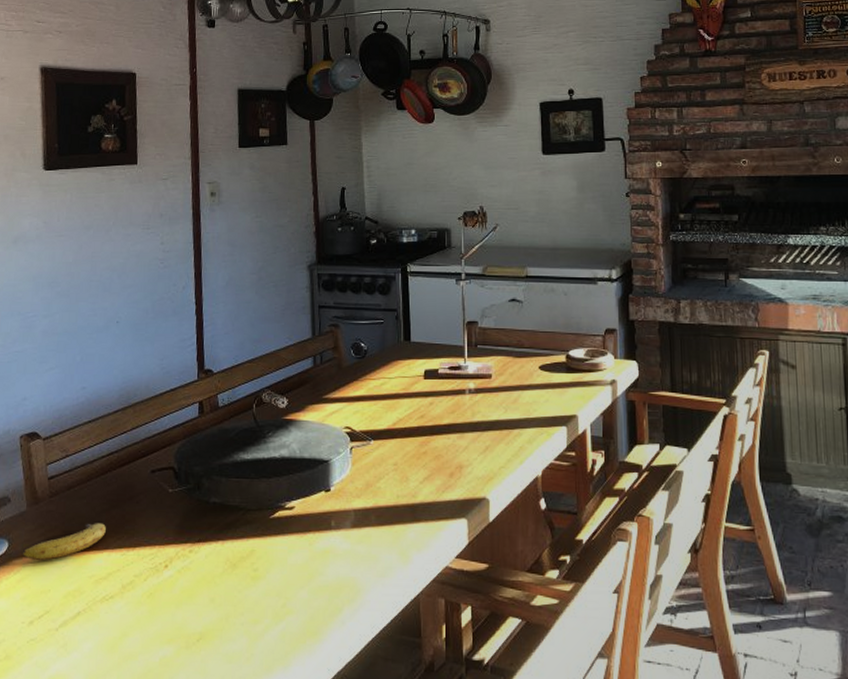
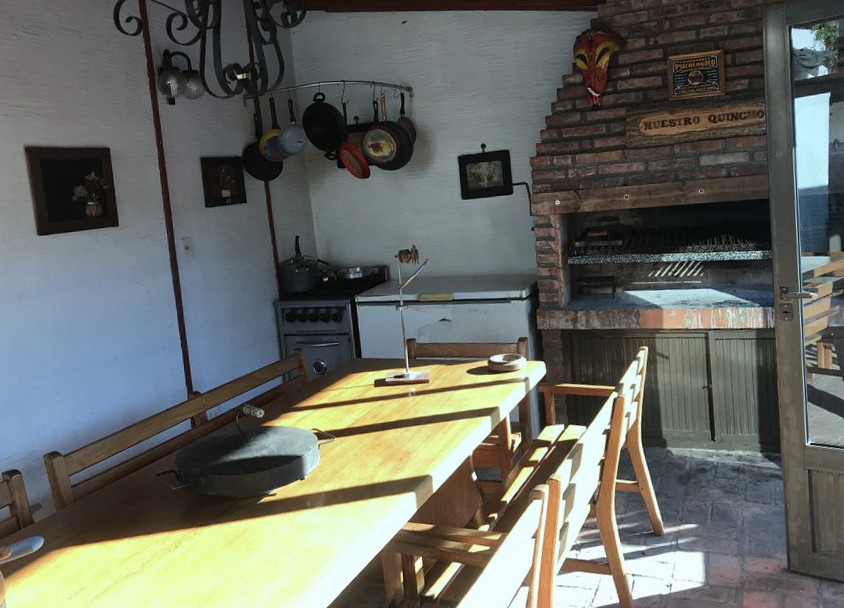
fruit: present [23,523,106,561] -> none [57,518,124,551]

